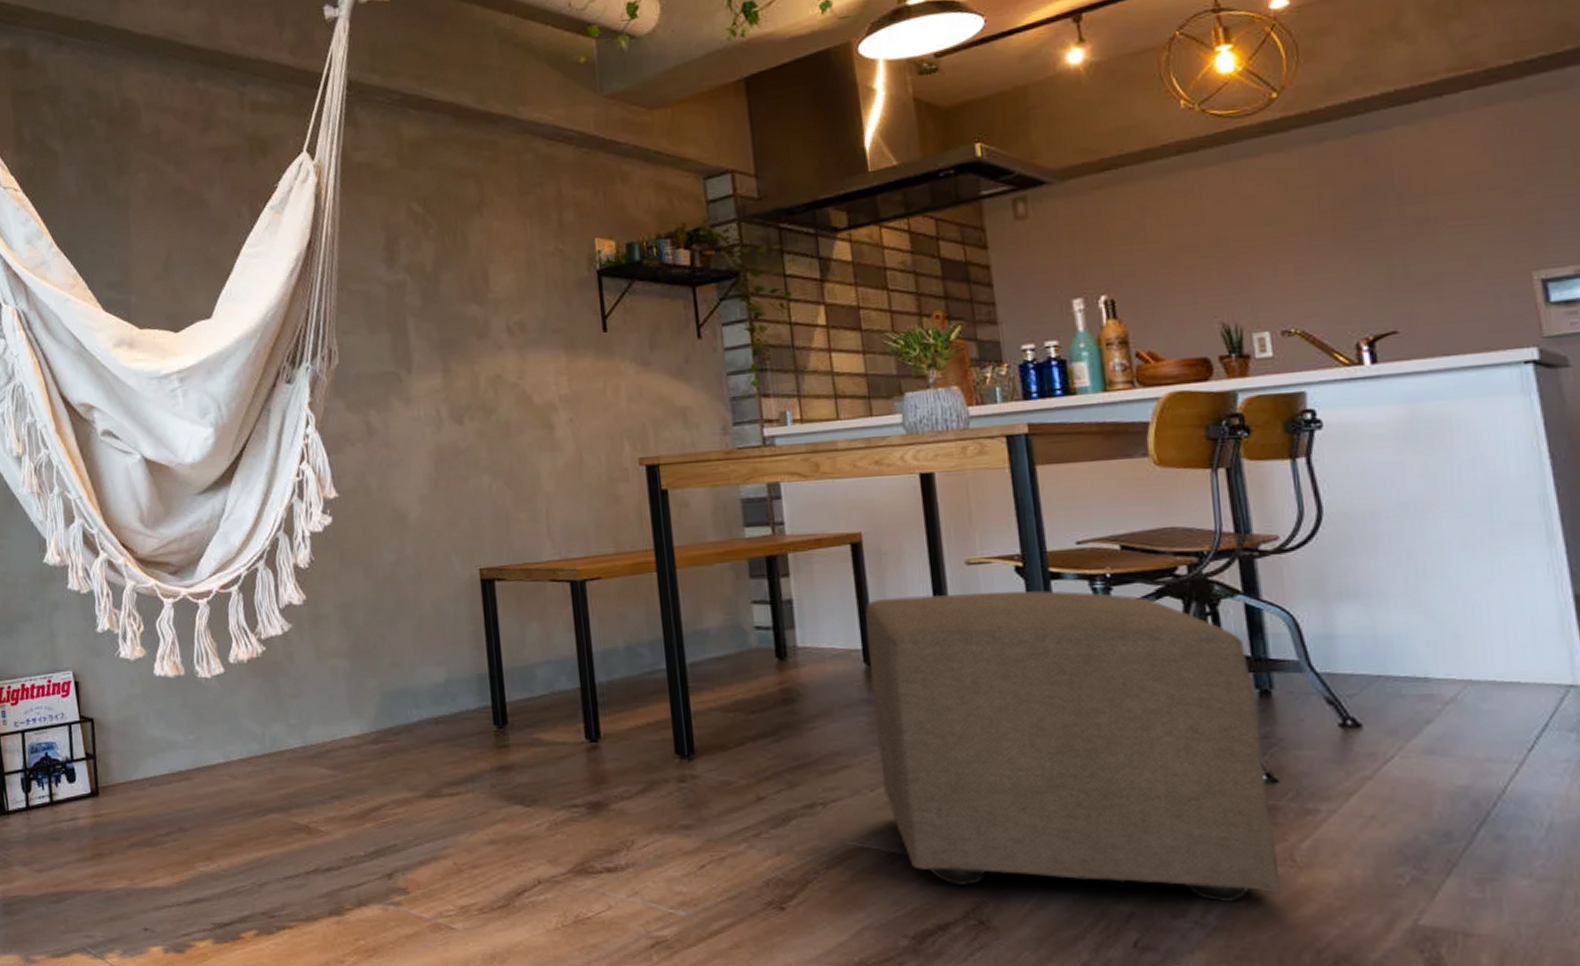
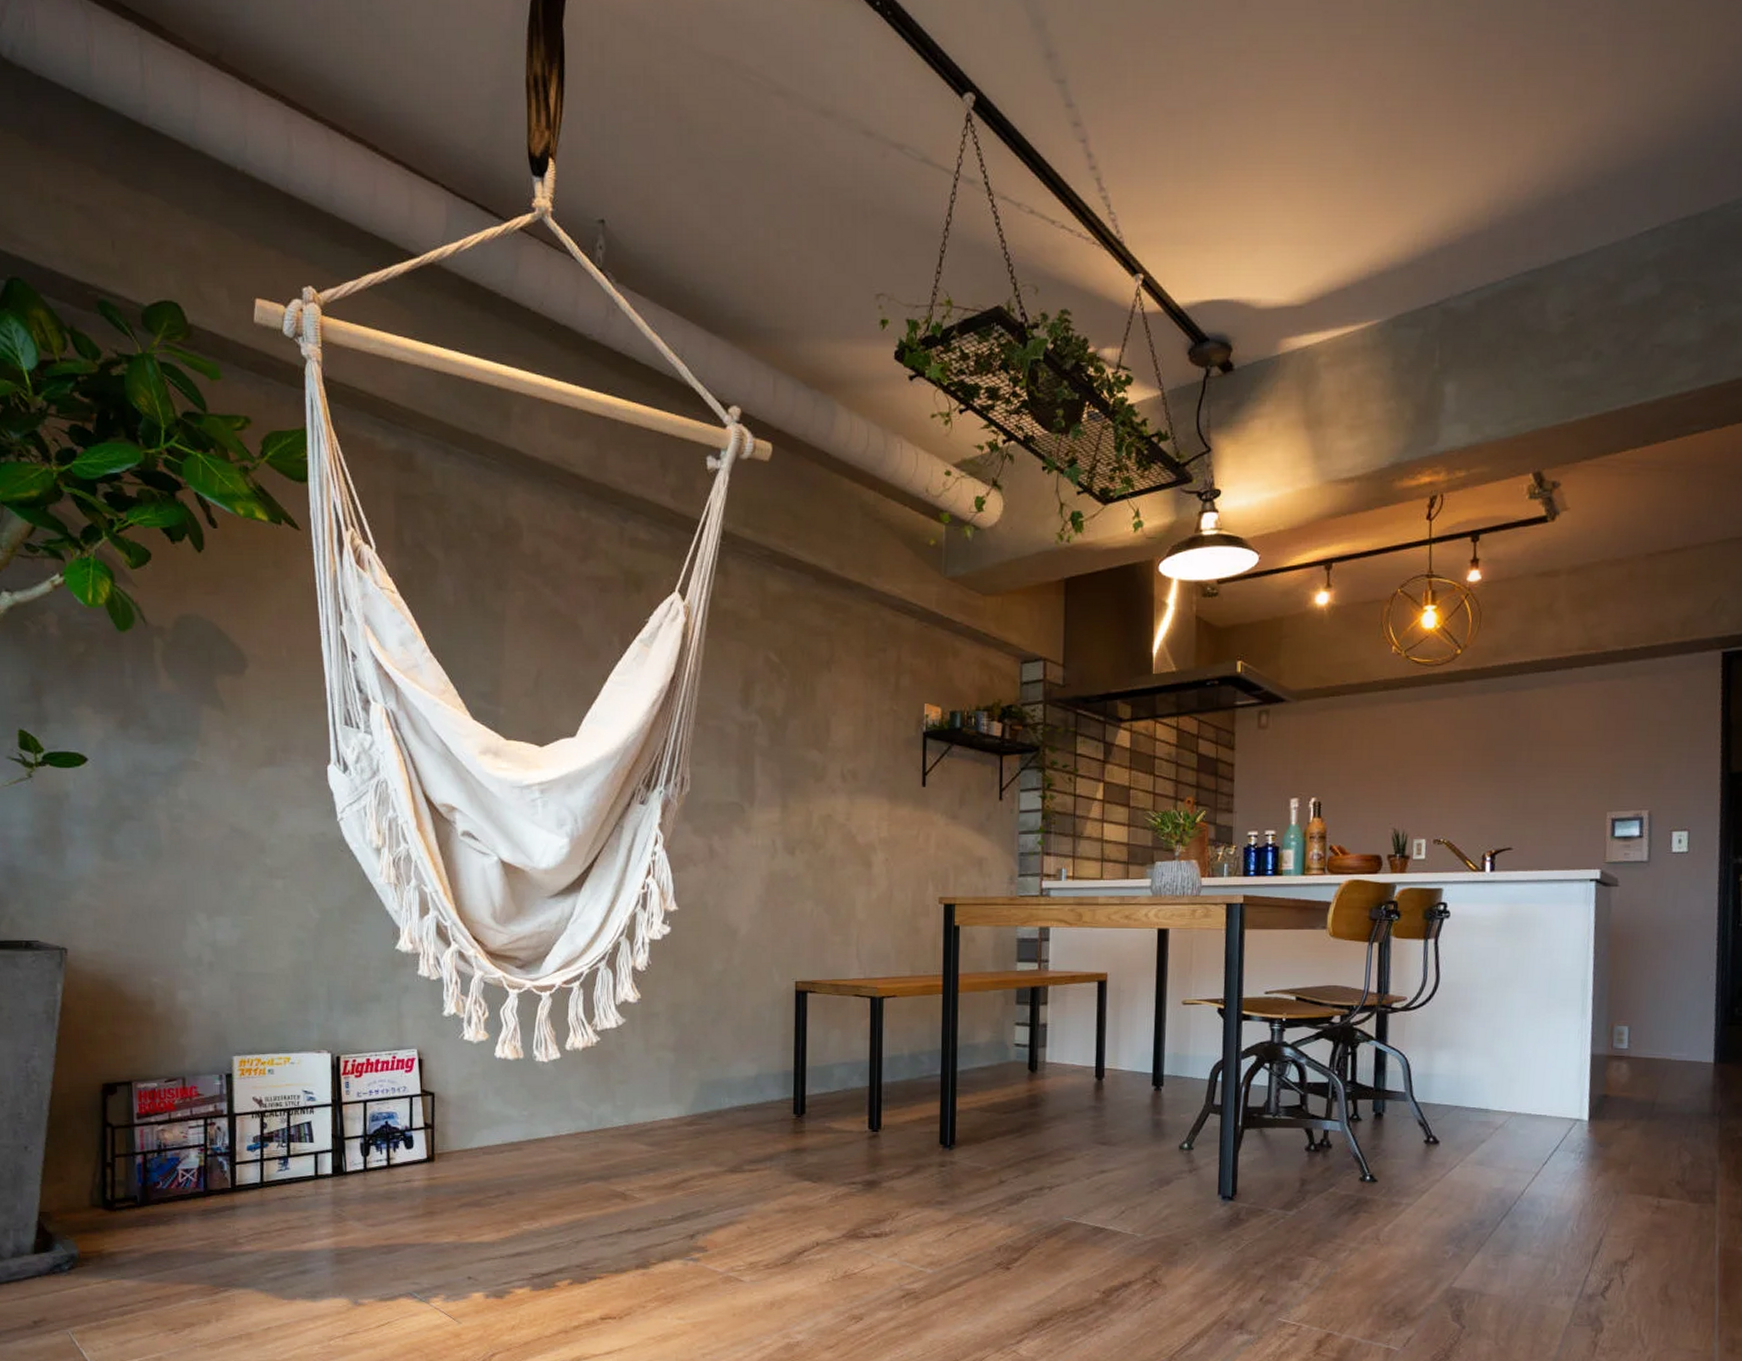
ottoman: present [865,590,1281,902] -> none [1096,1026,1371,1269]

